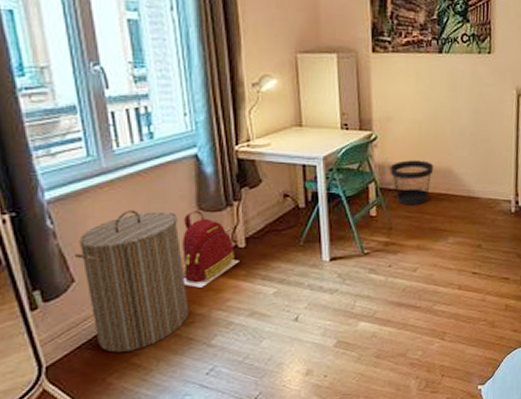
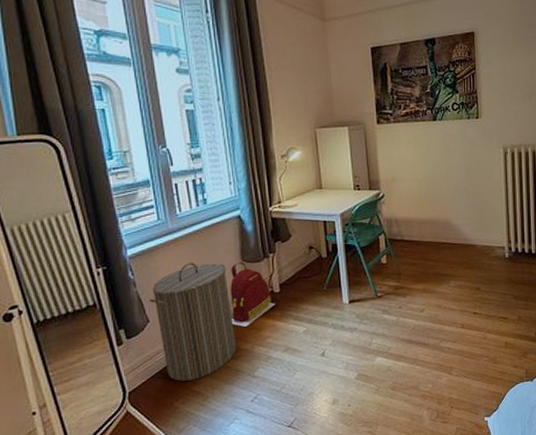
wastebasket: present [390,160,434,205] -> none [396,214,434,253]

